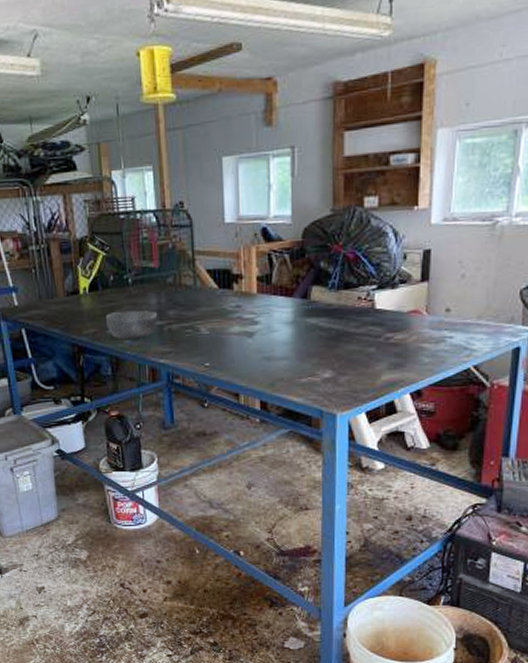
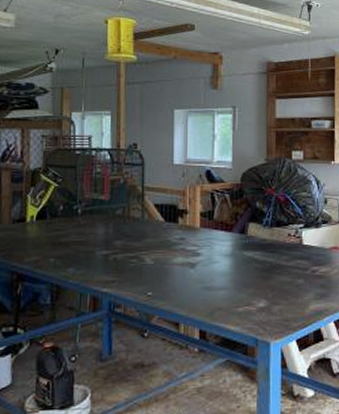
bowl: present [106,311,157,339] -> none [51,240,103,267]

